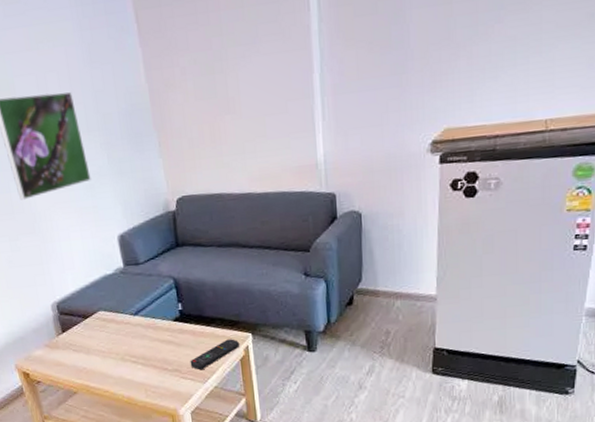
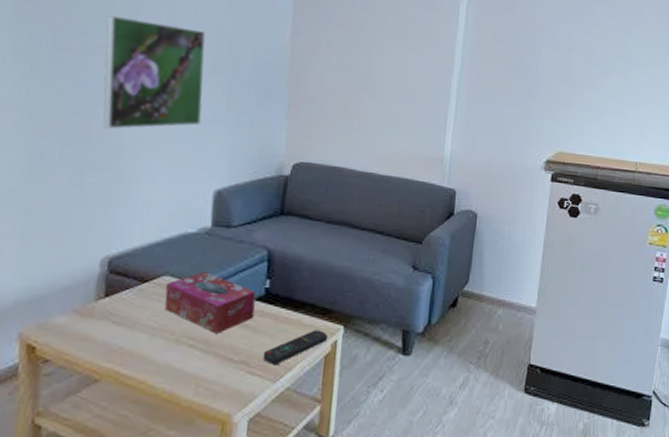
tissue box: none [103,304,176,351] -> present [164,272,256,334]

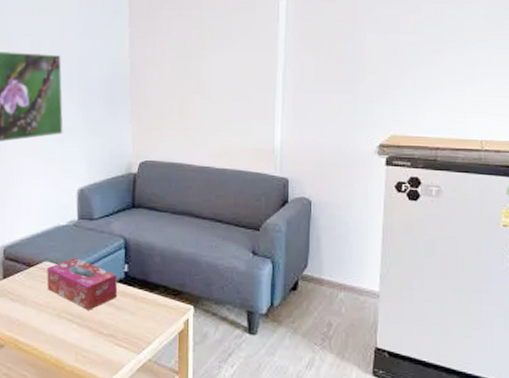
remote control: present [262,330,329,365] -> none [127,309,181,339]

